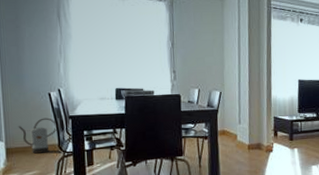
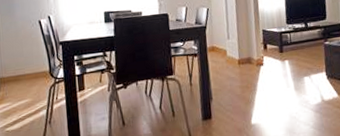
watering can: present [18,118,58,154] -> none [10,45,48,82]

